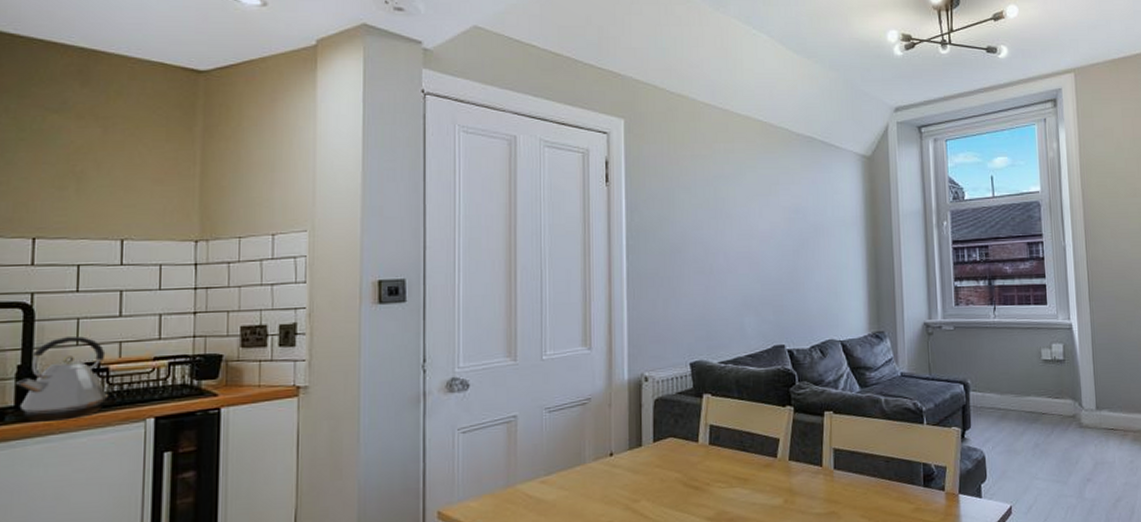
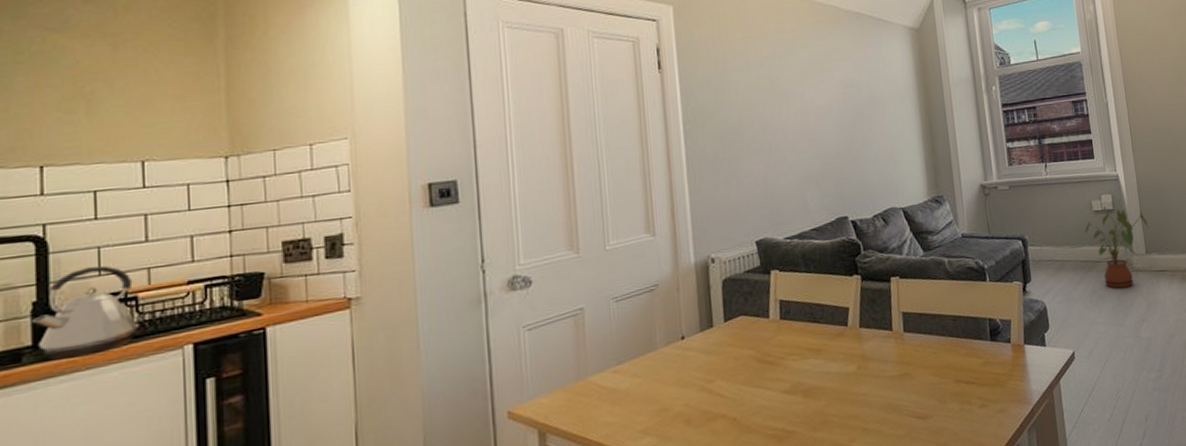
house plant: none [1031,360,1102,444] -> present [1084,209,1150,289]

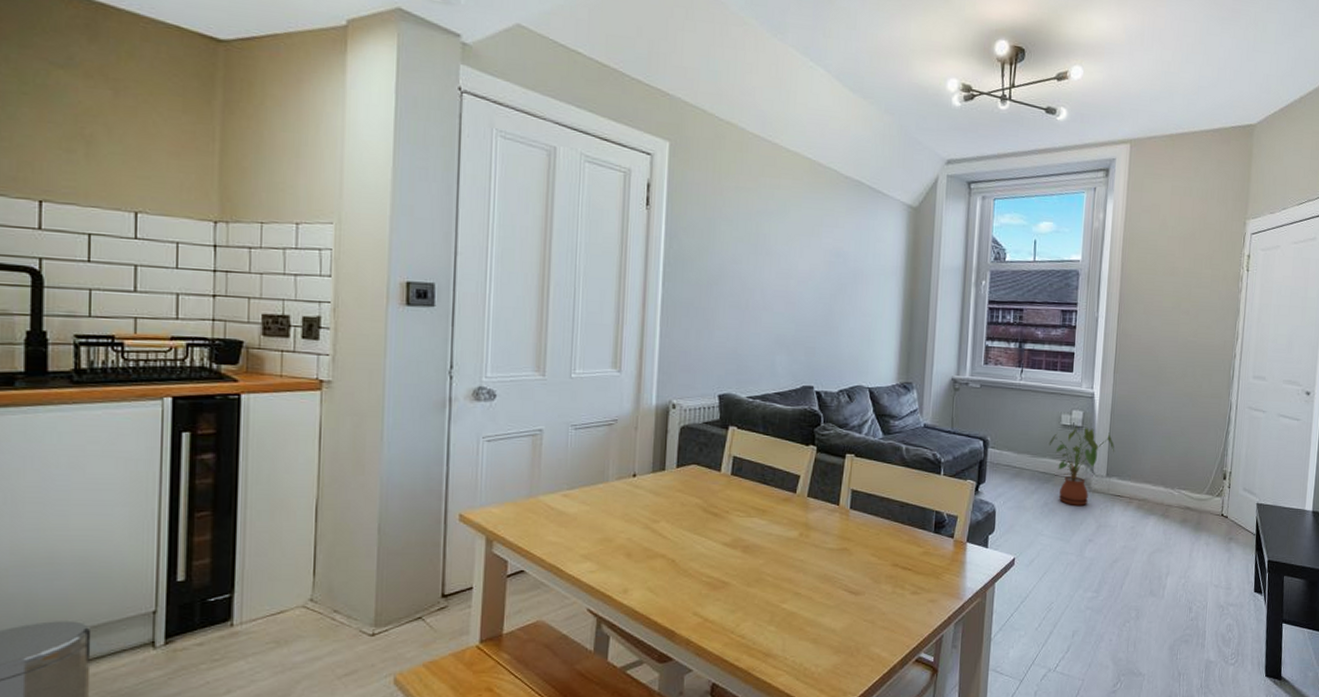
kettle: present [31,265,140,361] -> none [24,307,125,391]

